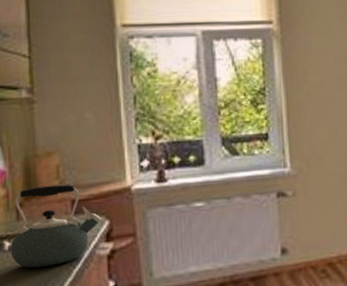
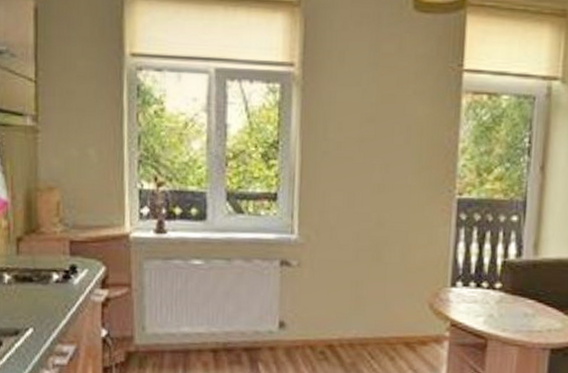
kettle: present [10,184,102,268] -> none [9,222,99,305]

